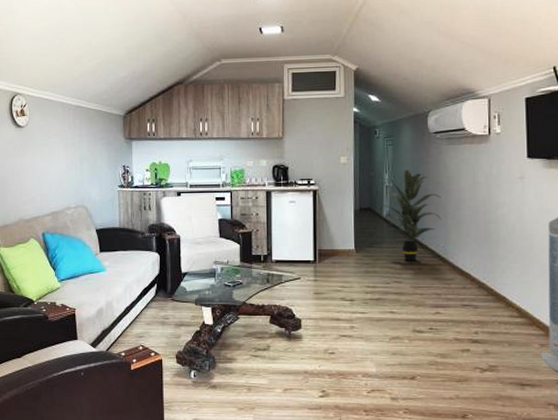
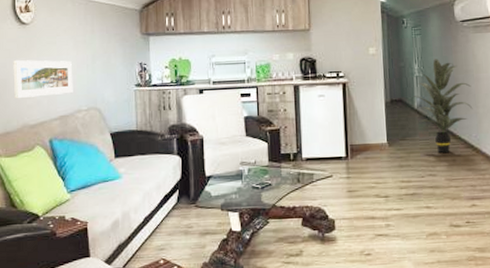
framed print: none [10,159,63,195] -> present [13,59,73,99]

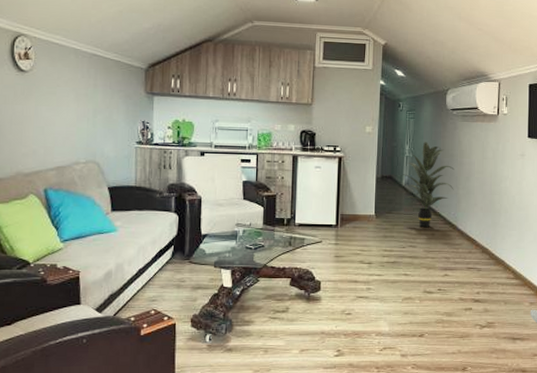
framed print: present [13,59,73,99] -> none [8,106,72,146]

